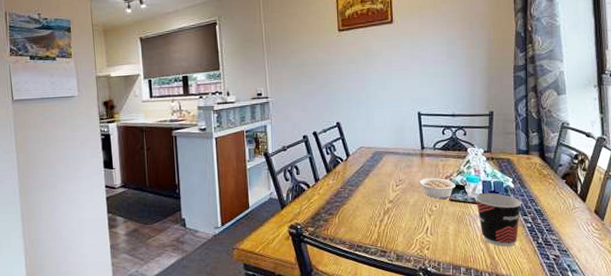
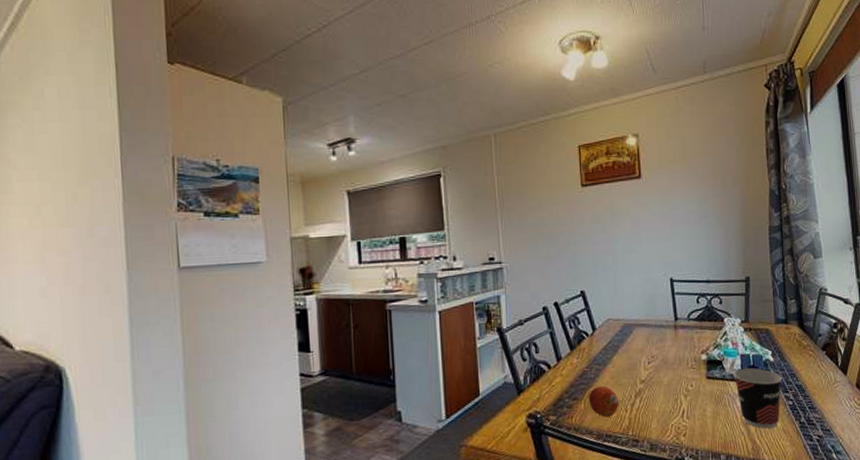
fruit: none [342,204,370,231] -> present [588,386,620,418]
legume: present [419,177,455,199] -> none [673,352,712,377]

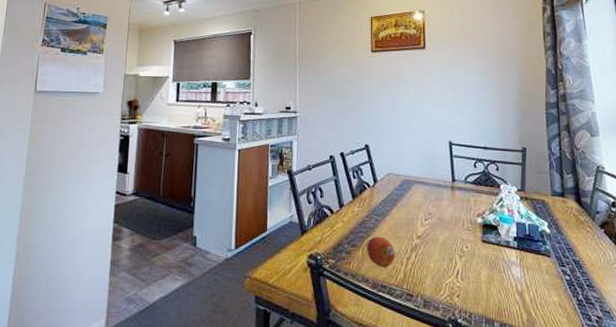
cup: present [733,368,782,429] -> none [509,237,558,302]

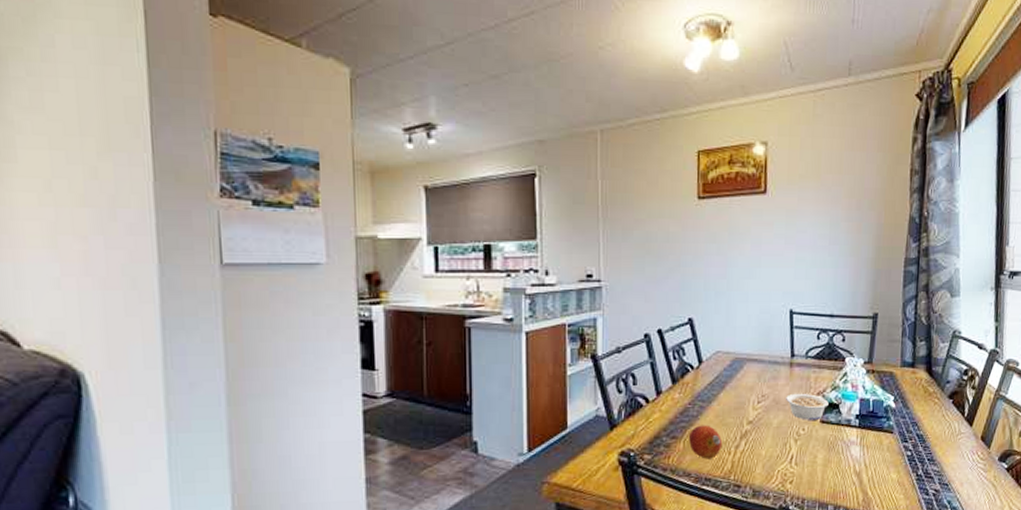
legume: none [450,213,488,239] -> present [786,393,829,420]

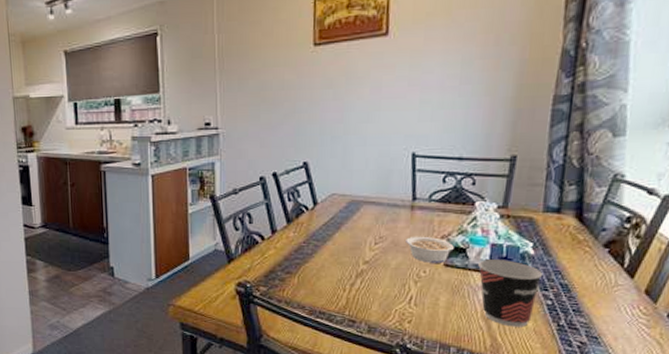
fruit: present [688,425,723,459] -> none [302,262,338,295]
cup: none [850,414,902,480] -> present [478,260,542,327]

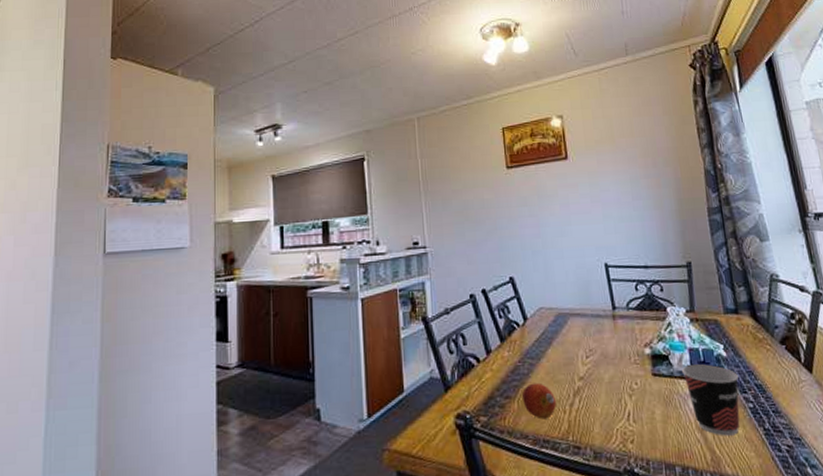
fruit: none [302,262,338,295] -> present [521,382,557,420]
legume: present [406,236,454,263] -> none [613,345,658,374]

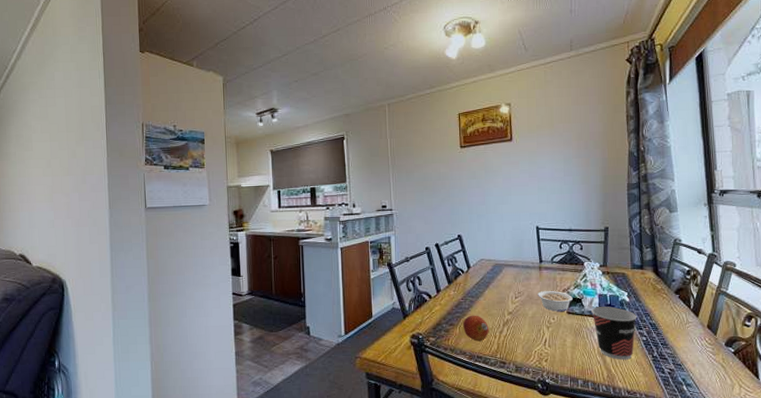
legume: none [613,345,658,374] -> present [538,290,573,312]

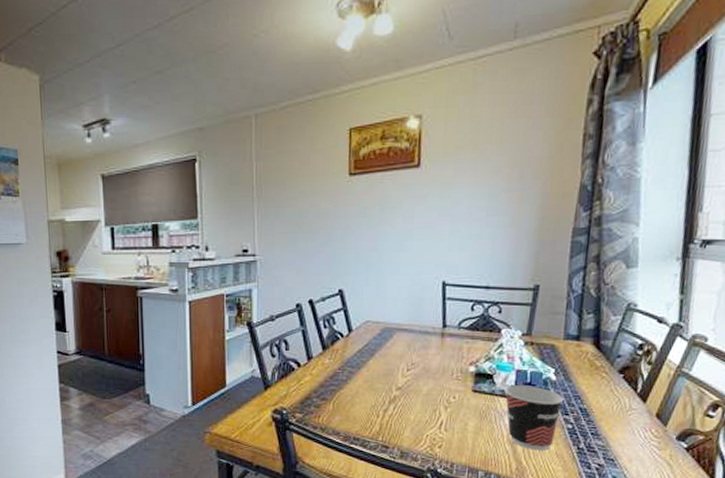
fruit: present [462,315,490,342] -> none [337,389,371,421]
legume: present [538,290,573,312] -> none [436,362,482,389]

